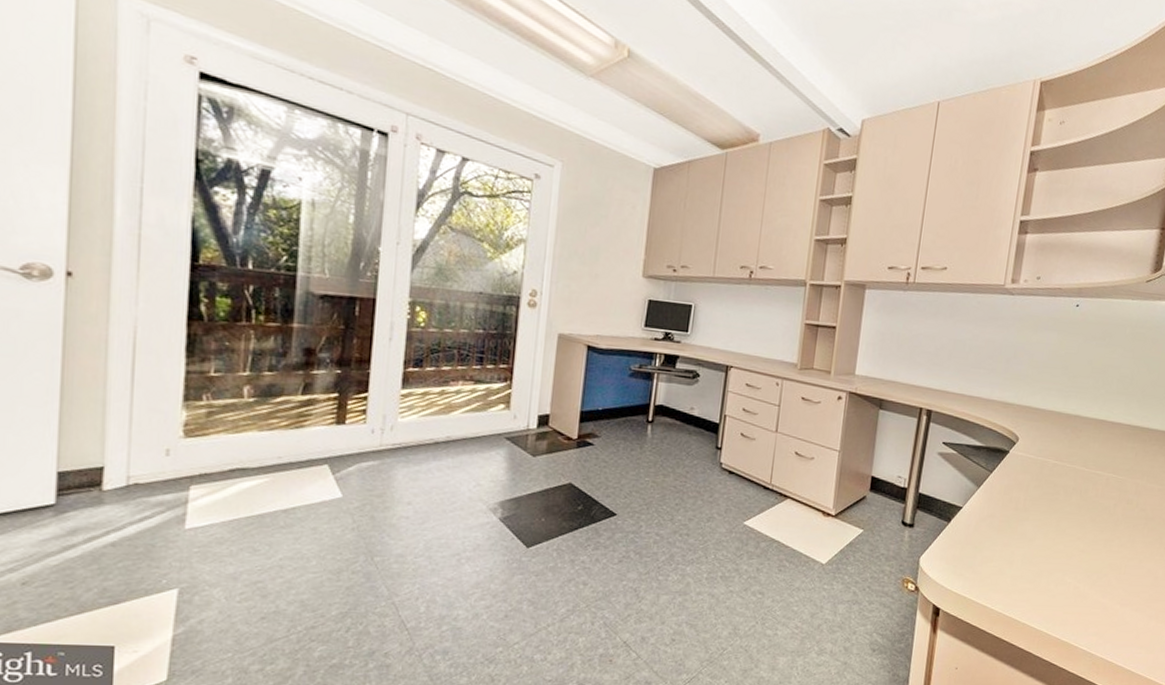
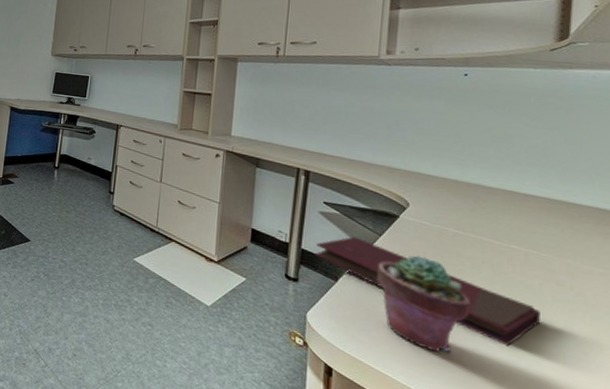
book: none [930,475,1113,564] -> present [314,236,540,346]
potted succulent: none [985,488,1061,579] -> present [377,255,471,353]

